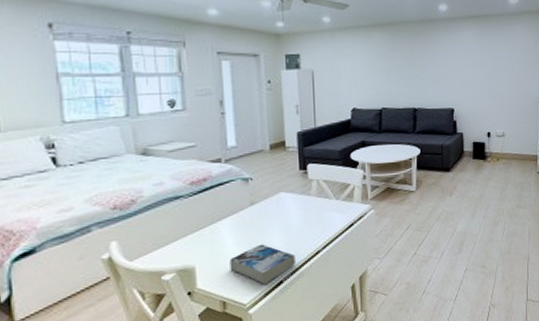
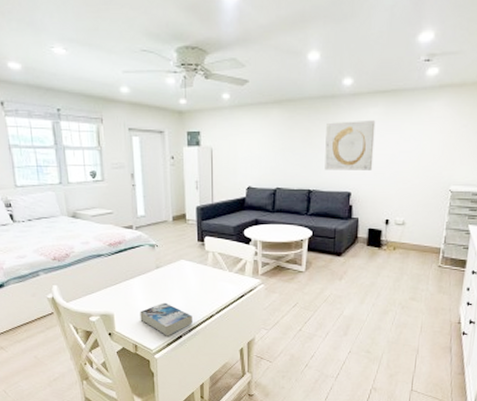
wall art: none [427,41,472,88] -> present [325,119,376,170]

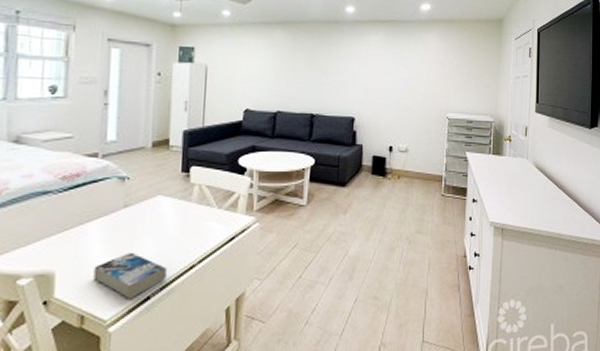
wall art: present [325,119,376,170] -> none [328,46,377,96]

